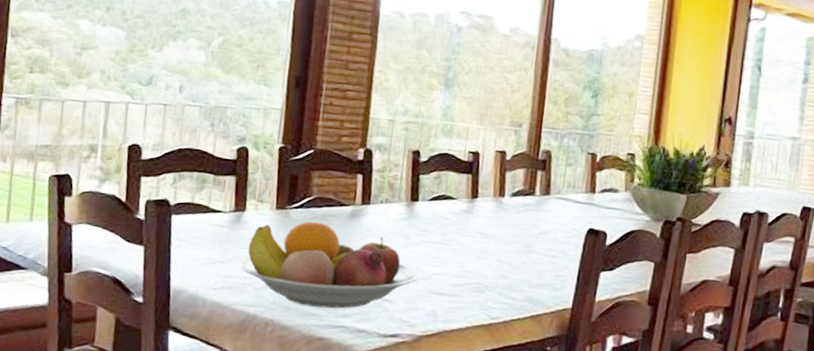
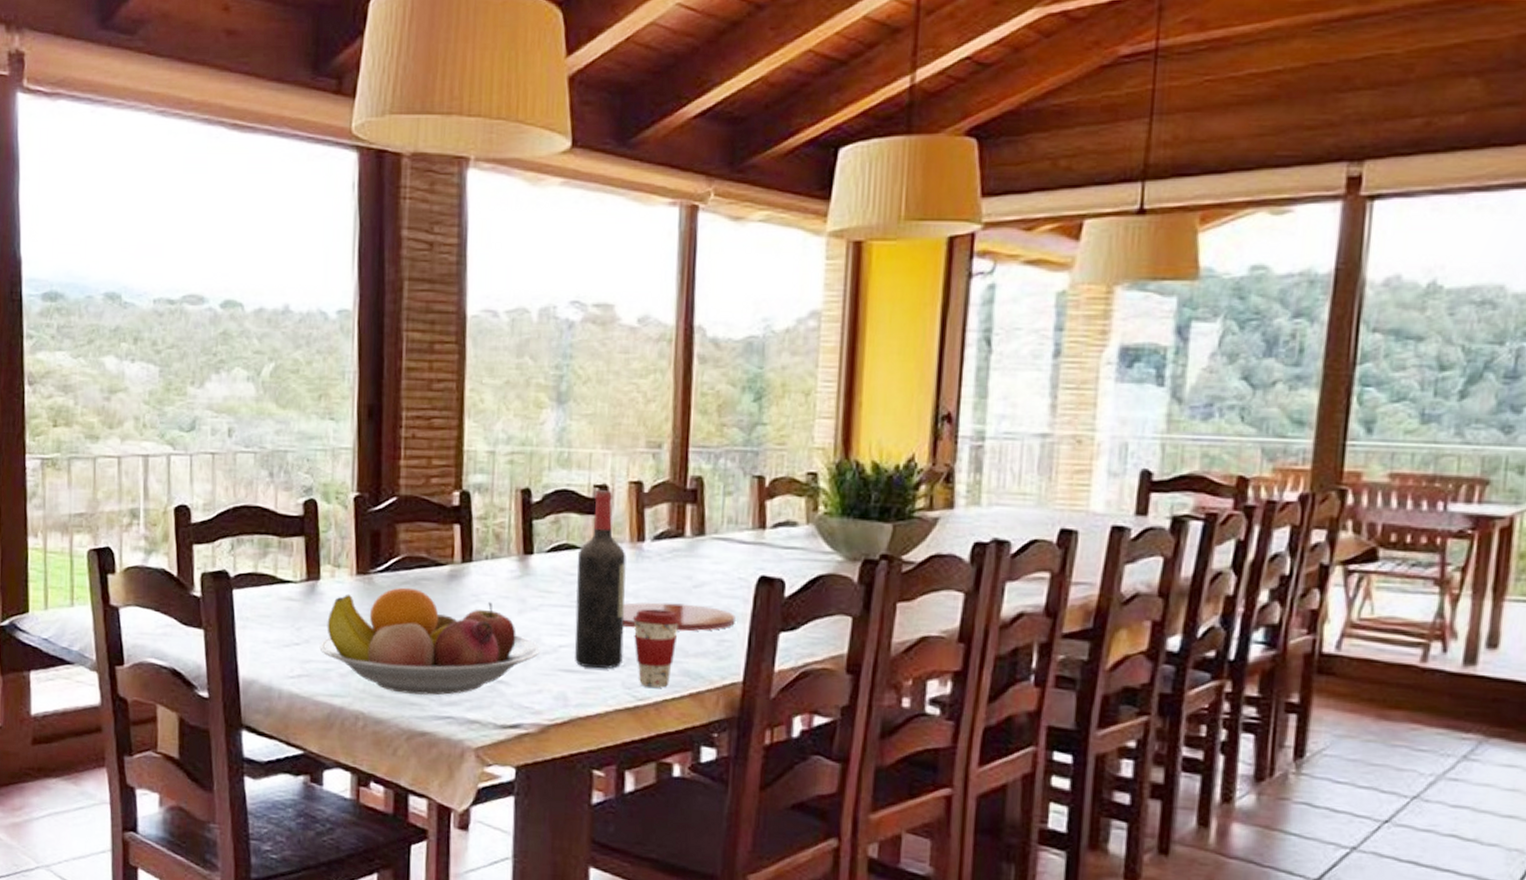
wine bottle: none [445,155,490,294] -> present [574,490,626,669]
plate: none [484,243,569,268] -> present [622,602,735,632]
coffee cup: none [491,248,528,310] -> present [633,609,680,688]

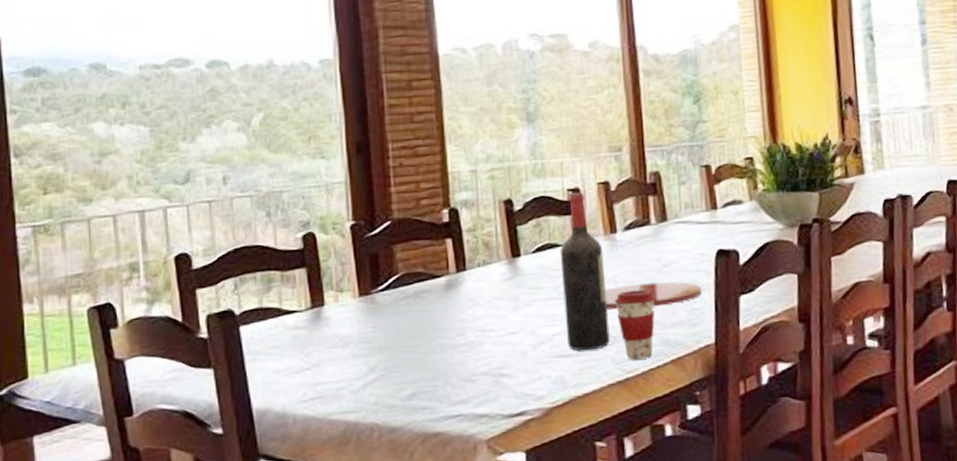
fruit bowl: present [319,587,540,696] -> none [329,301,536,400]

